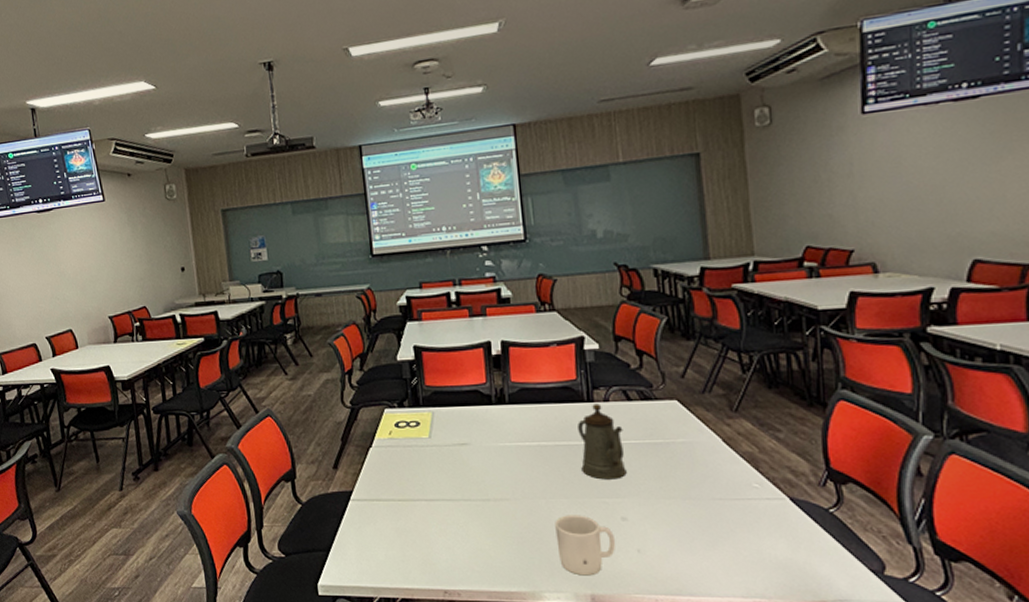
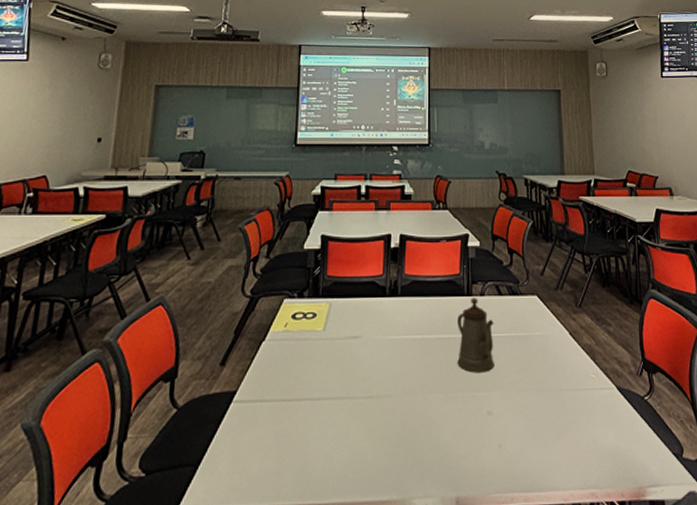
mug: present [555,515,616,576] -> none [430,410,481,477]

